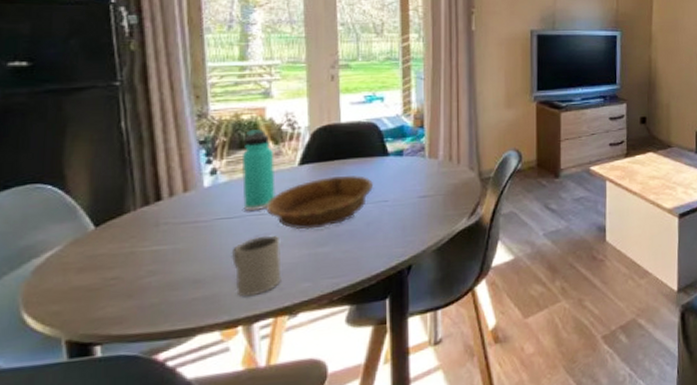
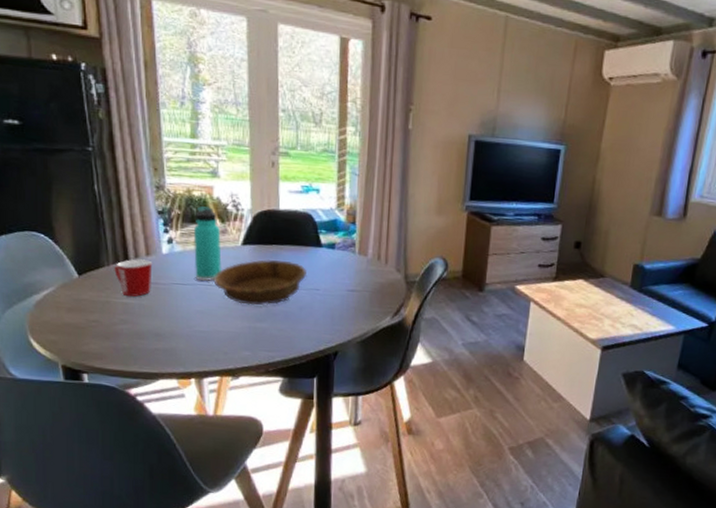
mug: none [142,197,191,243] -> present [114,259,153,297]
mug: present [231,235,282,297] -> none [185,304,226,355]

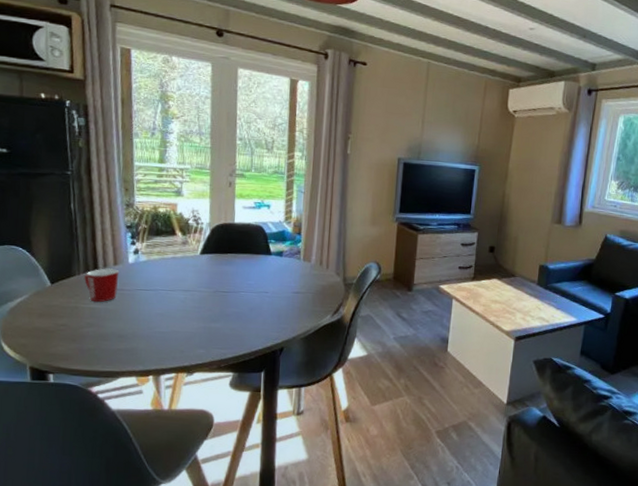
thermos bottle: present [193,205,222,281] -> none [157,220,182,287]
decorative bowl: present [213,259,307,306] -> none [173,266,258,308]

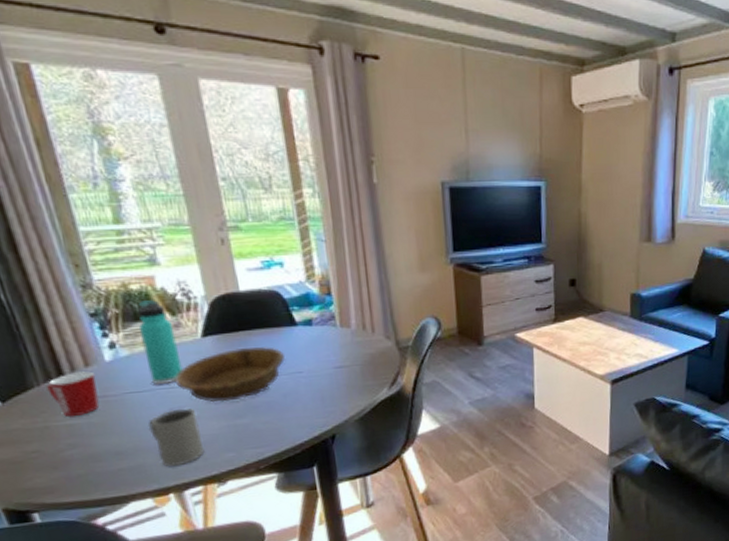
mug: none [146,308,183,354] -> present [148,408,205,467]
thermos bottle: none [157,220,182,287] -> present [138,299,183,386]
decorative bowl: none [173,266,258,308] -> present [174,347,286,403]

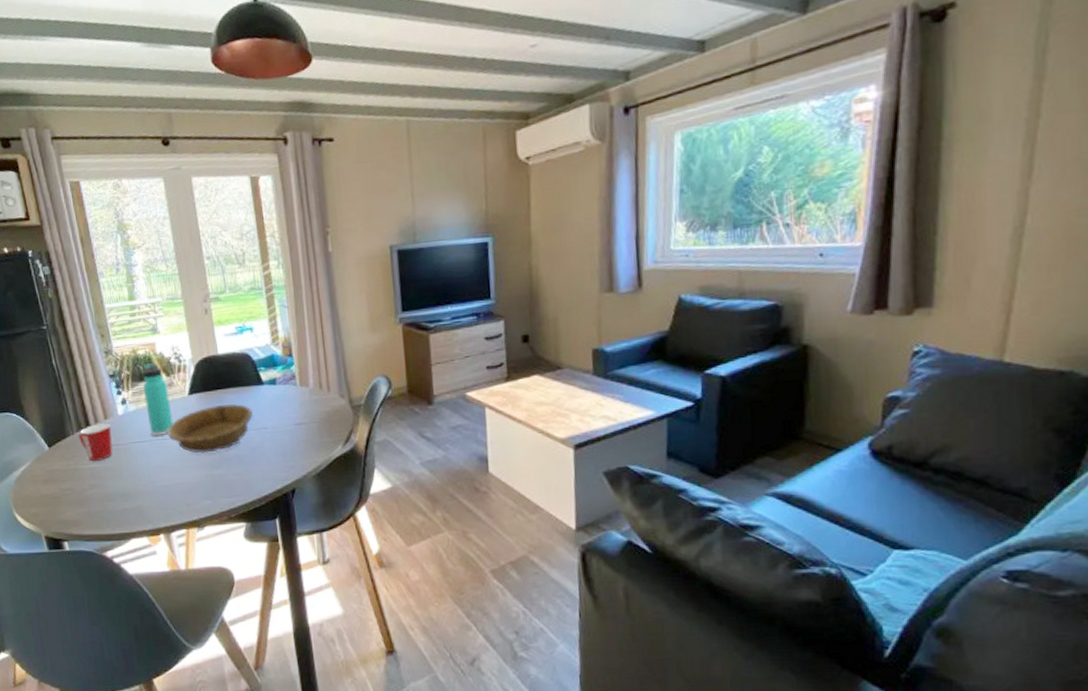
mug: present [148,408,205,467] -> none [146,457,188,510]

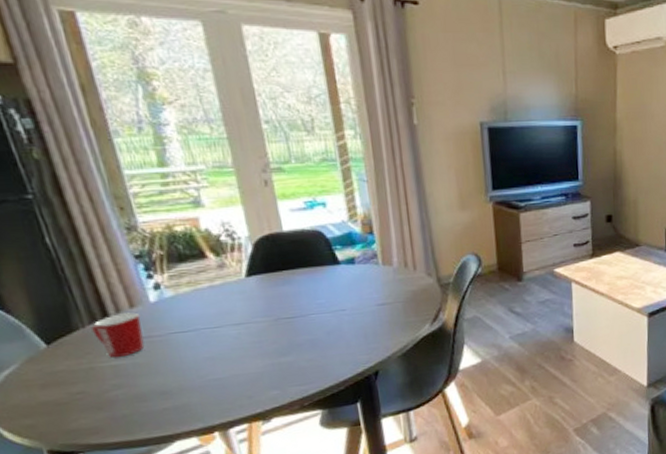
thermos bottle: present [142,362,173,437] -> none [183,240,227,325]
decorative bowl: present [167,404,254,454] -> none [219,285,329,341]

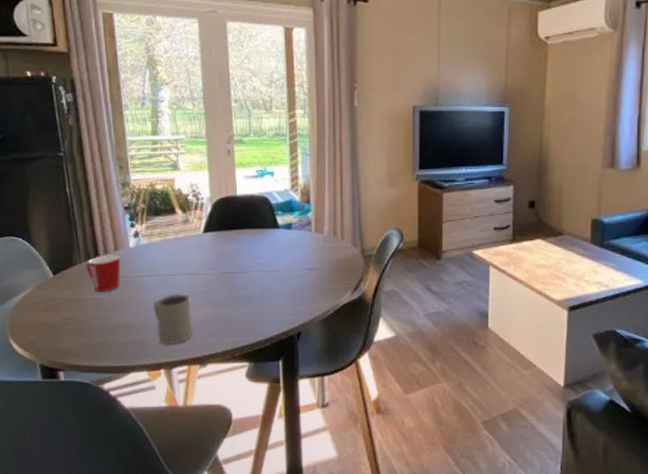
mug: none [192,347,249,406] -> present [153,293,193,345]

